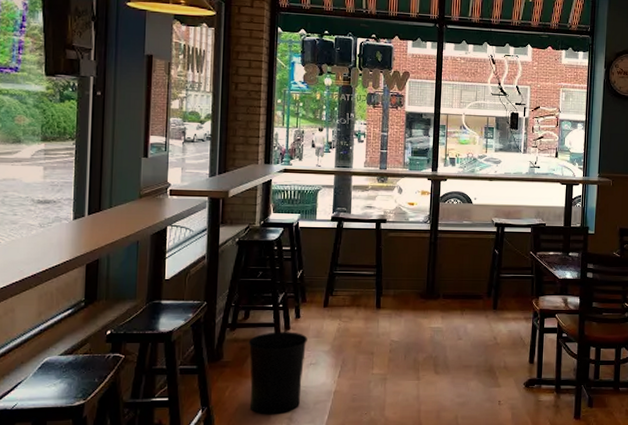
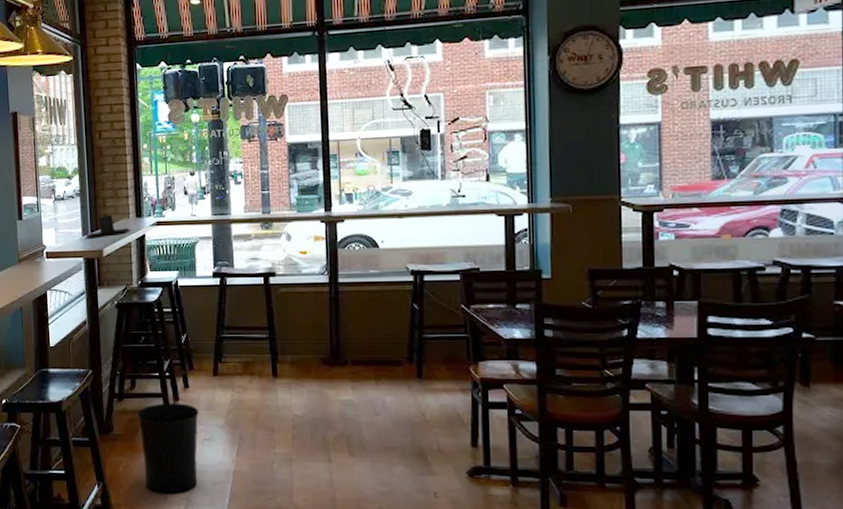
napkin holder: none [212,159,258,180] -> present [85,214,130,239]

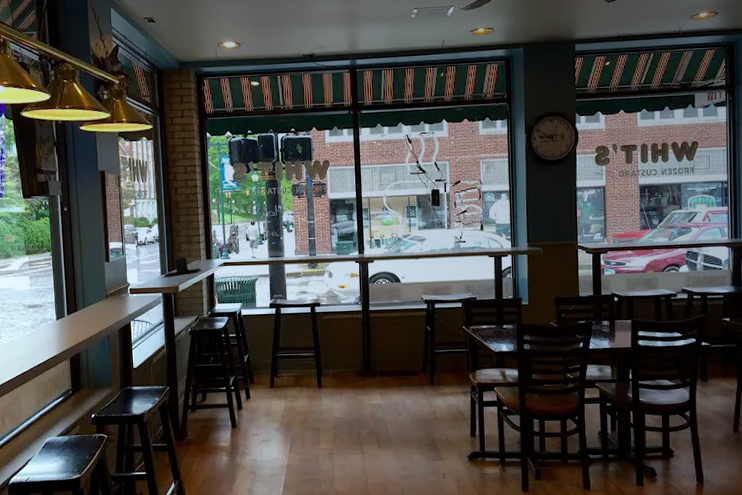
waste bin: present [137,403,199,494] -> none [207,411,259,486]

